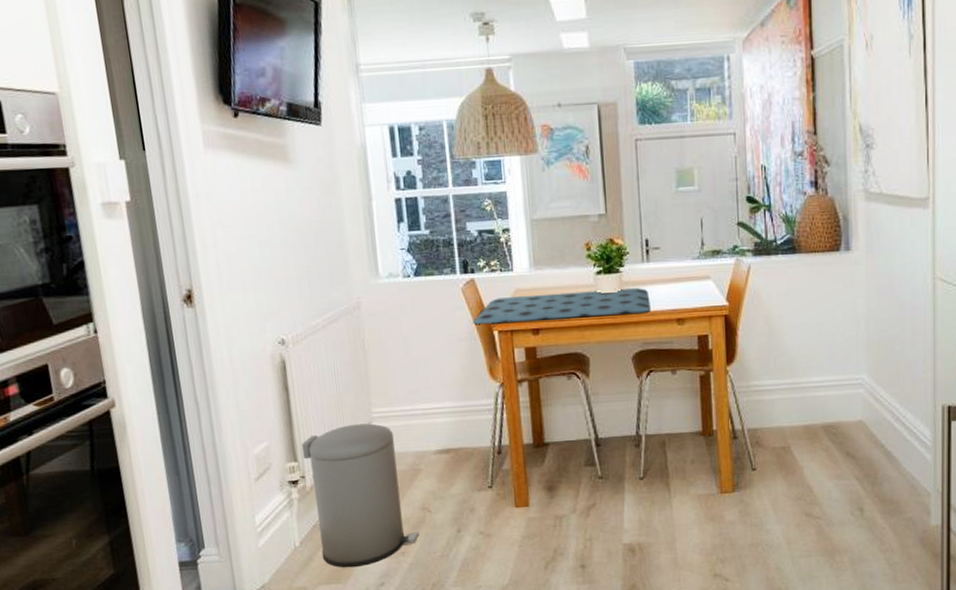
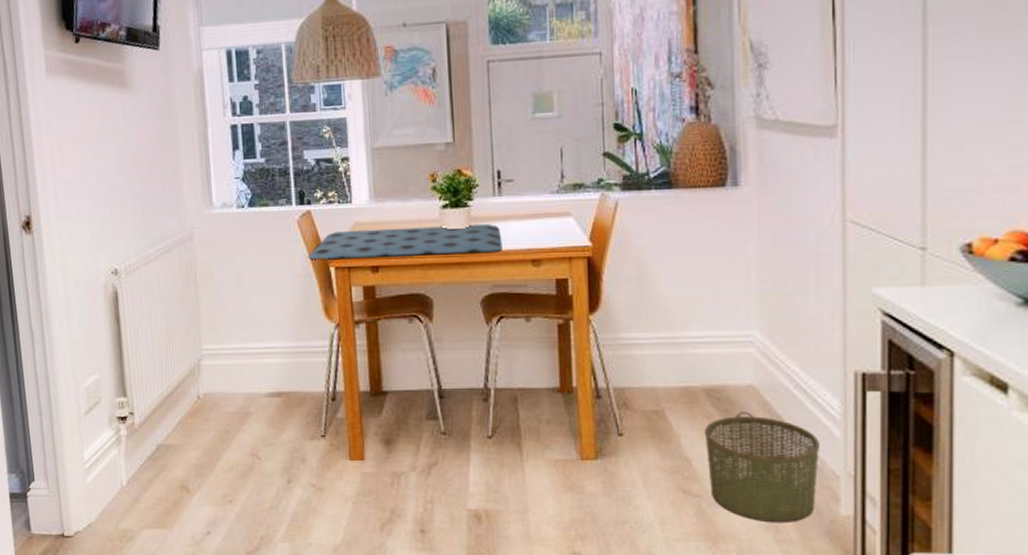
pedal bin: present [301,423,420,567] -> none [131,361,248,512]
basket: none [823,443,915,536] -> present [704,412,819,522]

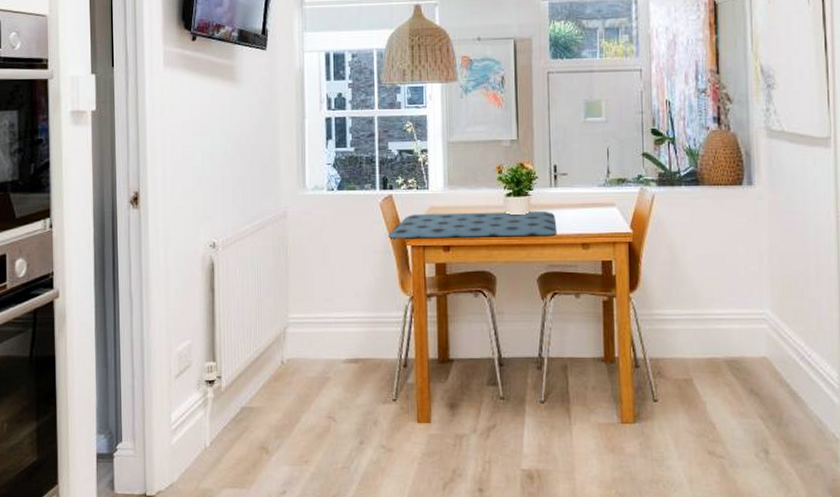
basket: present [704,412,819,522] -> none [726,381,822,481]

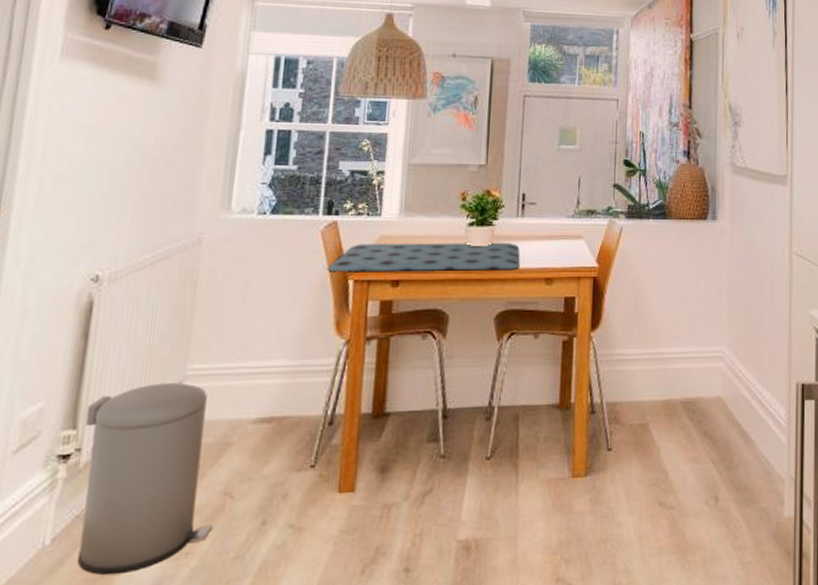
pedal bin: none [221,328,324,472] -> present [77,383,213,575]

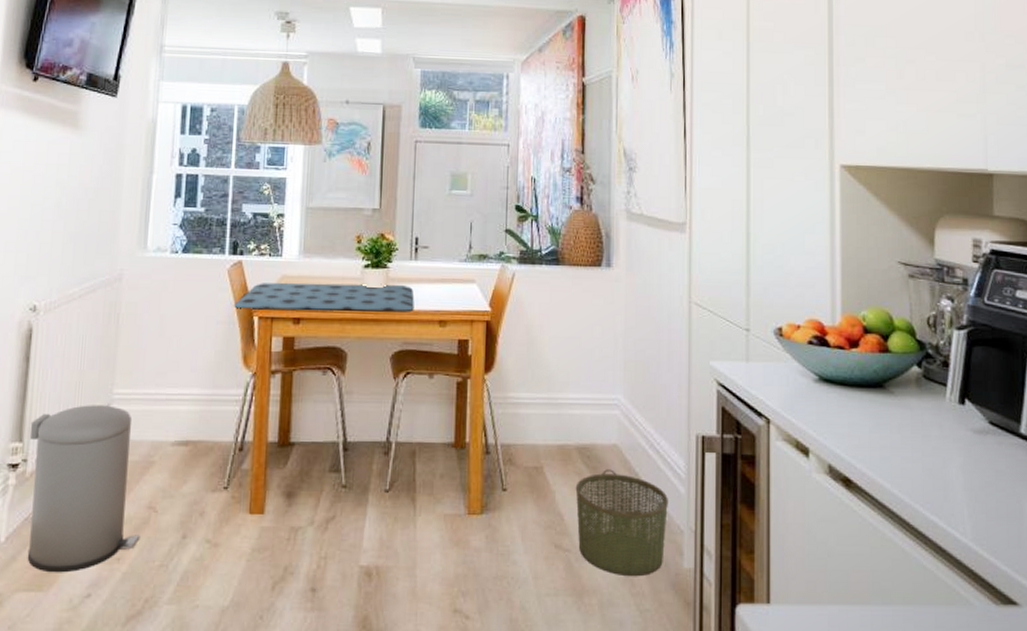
basket: none [680,422,770,529] -> present [575,469,668,576]

